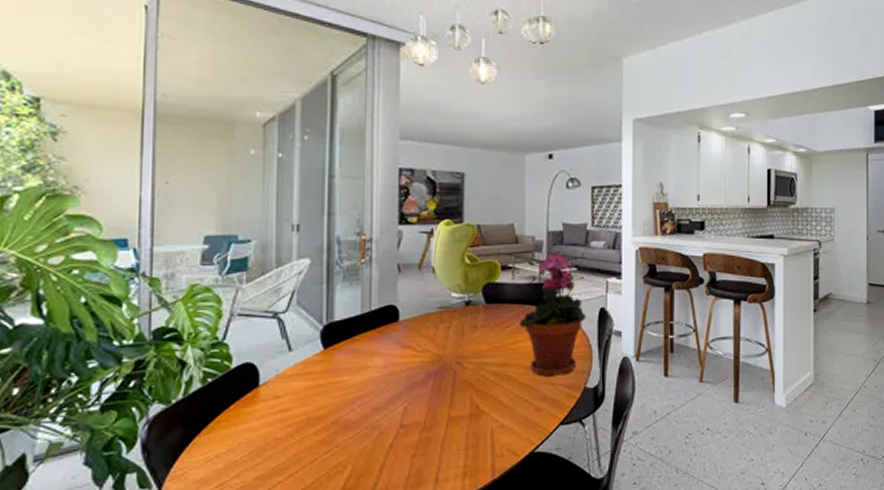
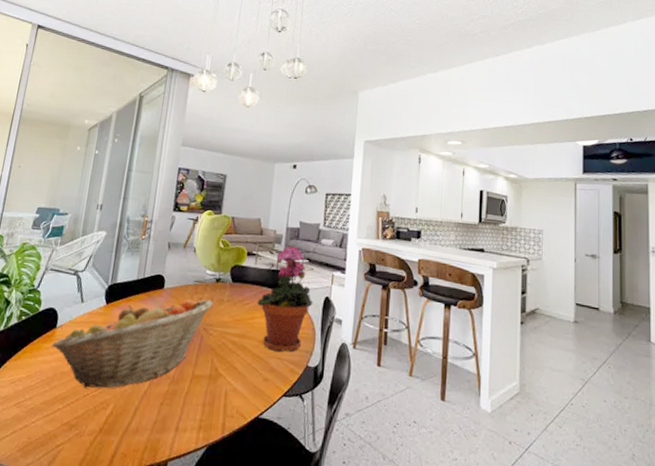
fruit basket: none [255,327,465,453] -> present [51,299,214,388]

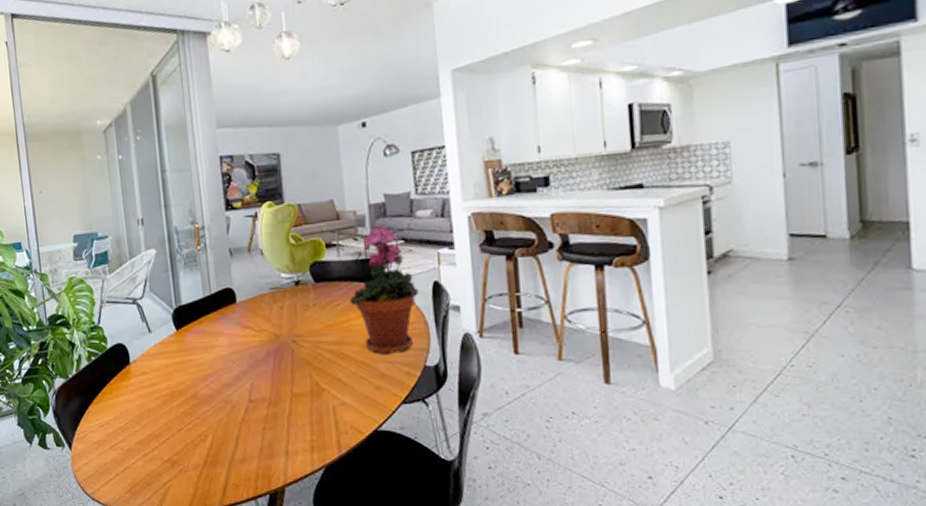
fruit basket: present [51,299,214,388] -> none [129,307,298,422]

